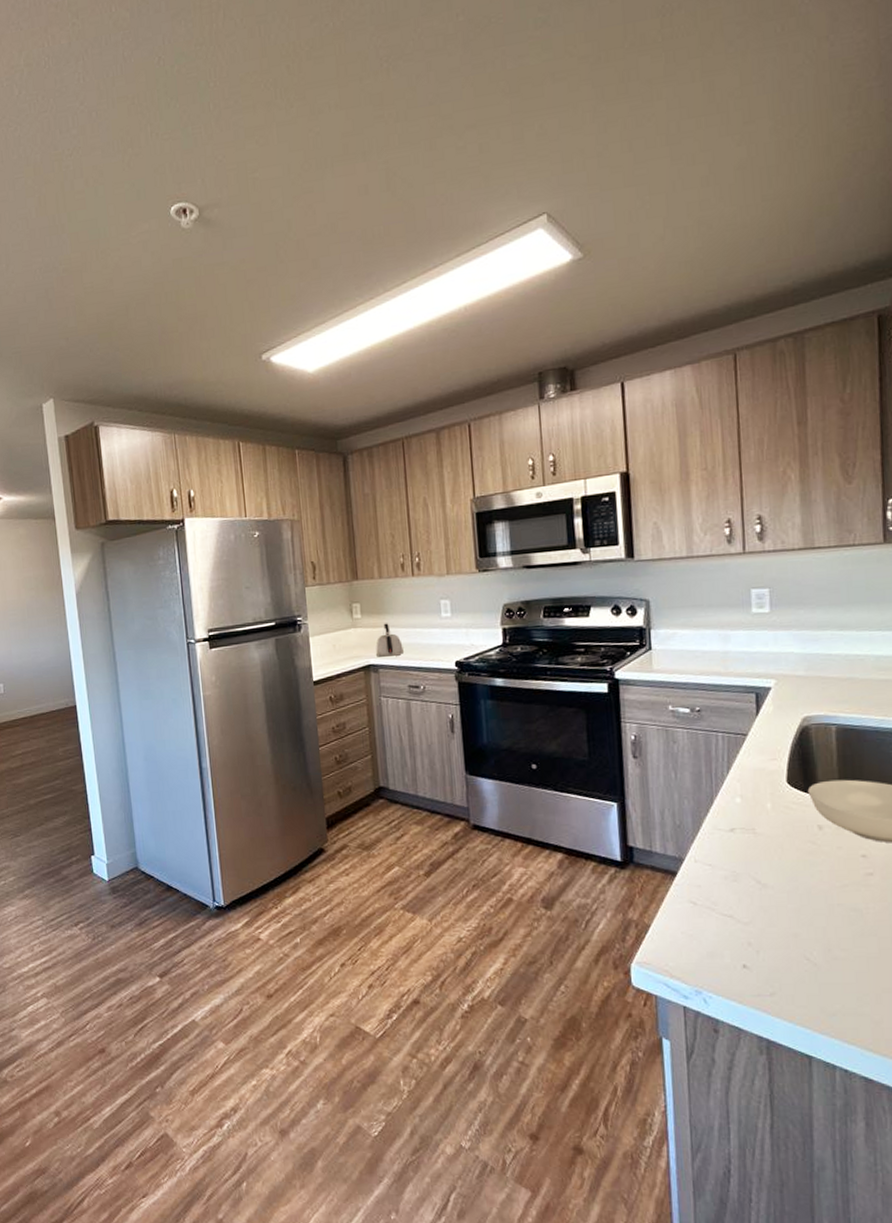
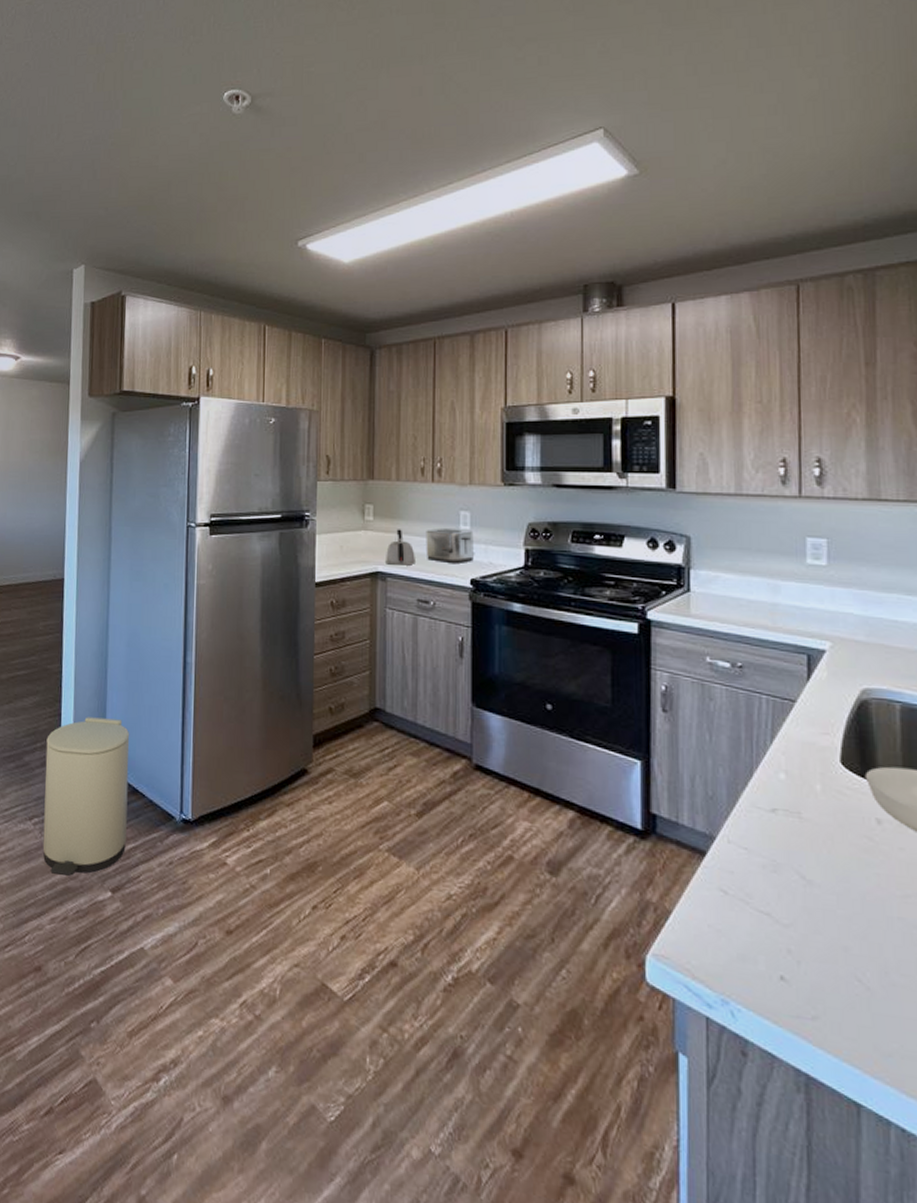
pedal bin: none [81,827,167,970] -> present [42,717,130,876]
toaster: none [410,616,457,650] -> present [426,527,474,564]

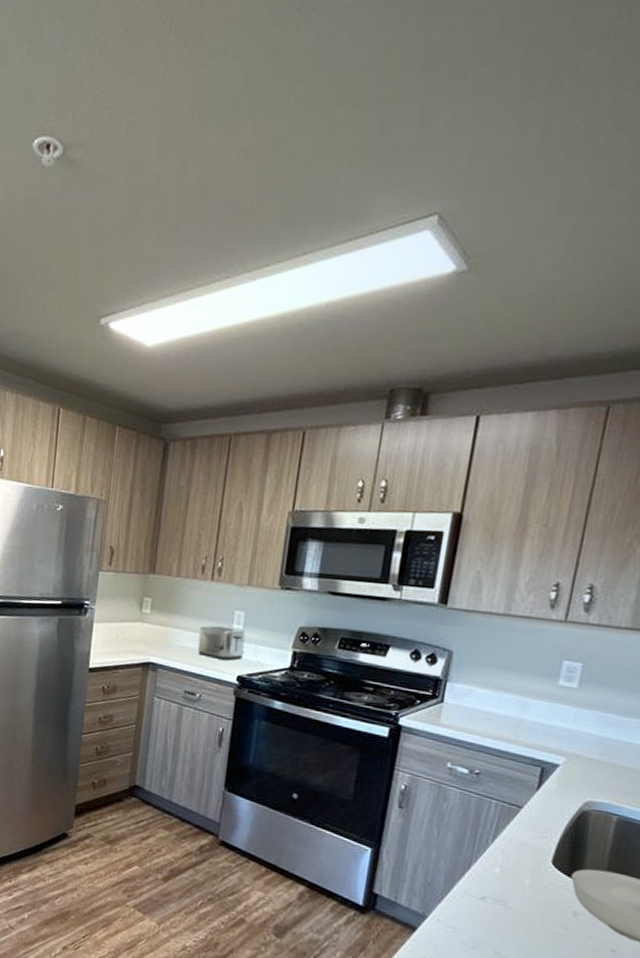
kettle: present [386,529,415,566] -> none [158,623,187,659]

